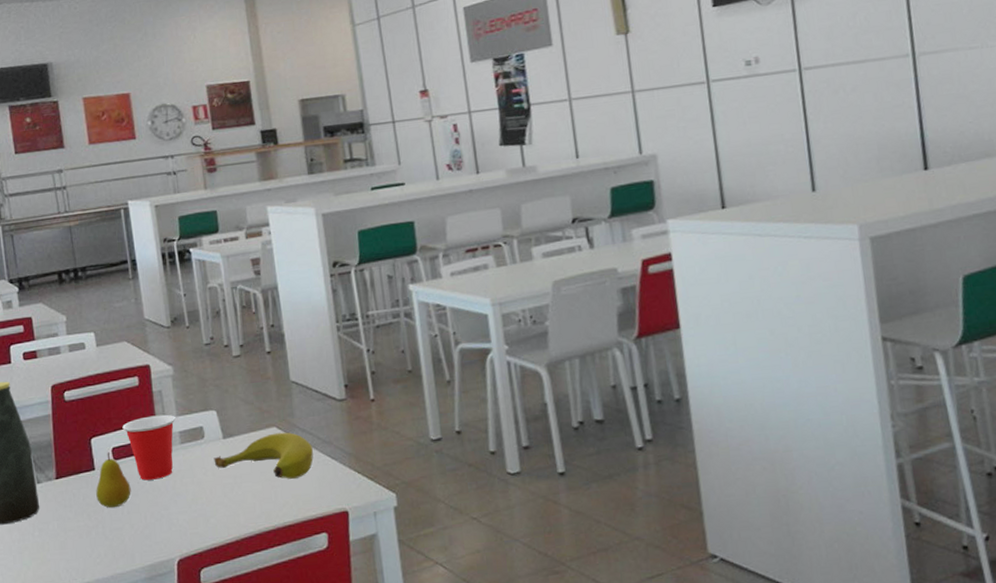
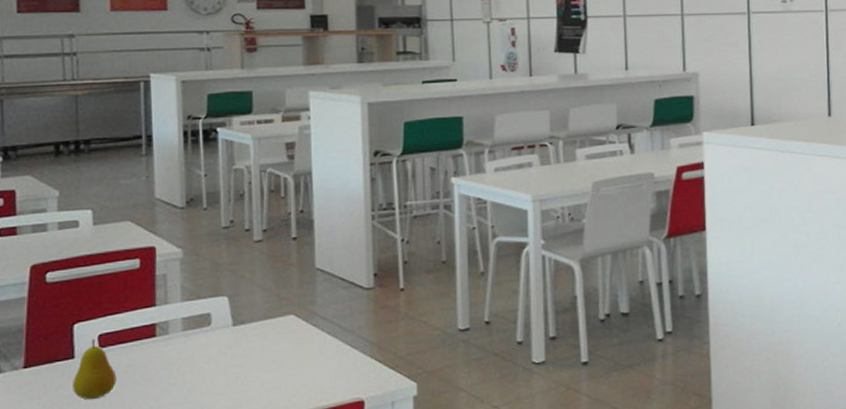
cup: present [122,414,176,481] -> none [114,299,180,370]
banana: present [213,432,313,479] -> none [219,320,332,369]

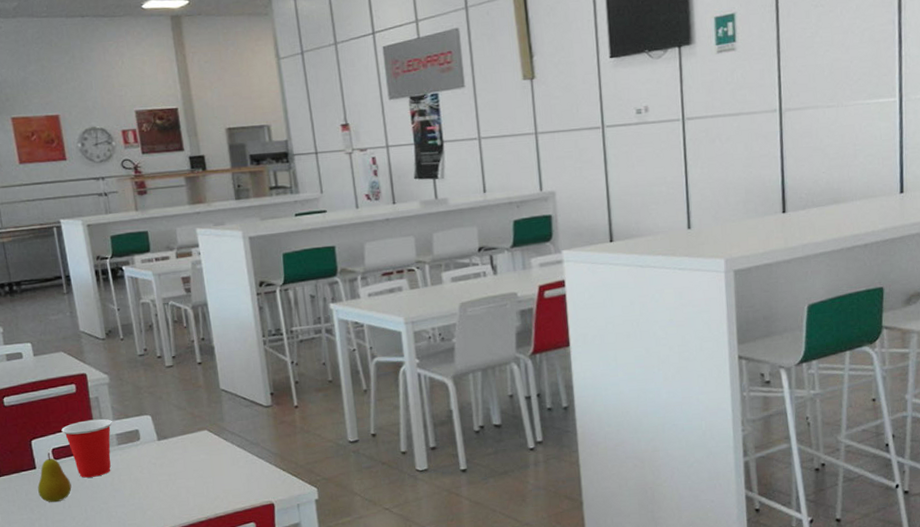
cup: none [114,299,180,370] -> present [61,418,112,478]

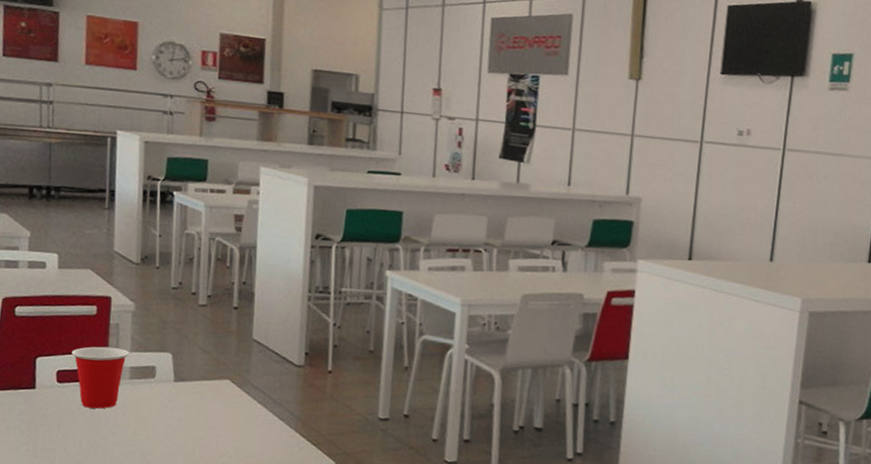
fruit: present [38,452,72,503] -> none [32,374,71,429]

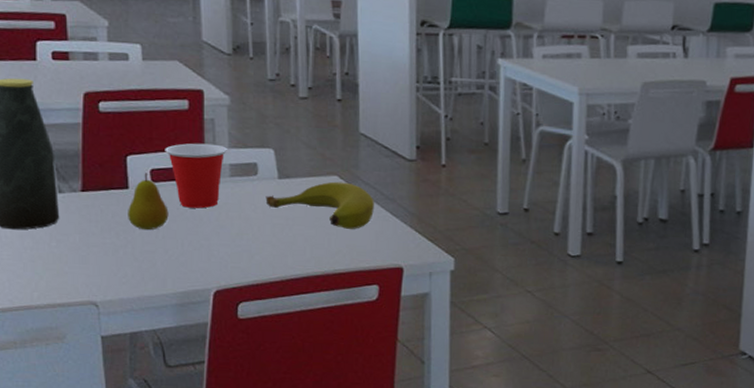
fruit: none [32,374,71,429] -> present [128,173,169,231]
banana: none [160,385,263,432] -> present [265,181,374,229]

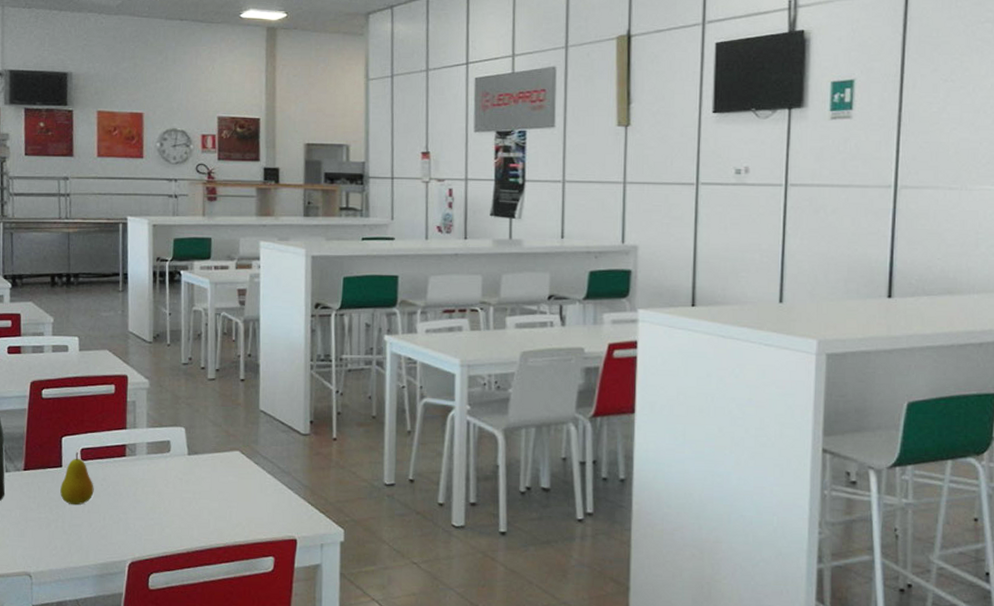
cup: present [165,143,227,209] -> none [93,423,145,484]
banana: present [265,181,374,229] -> none [176,456,271,502]

